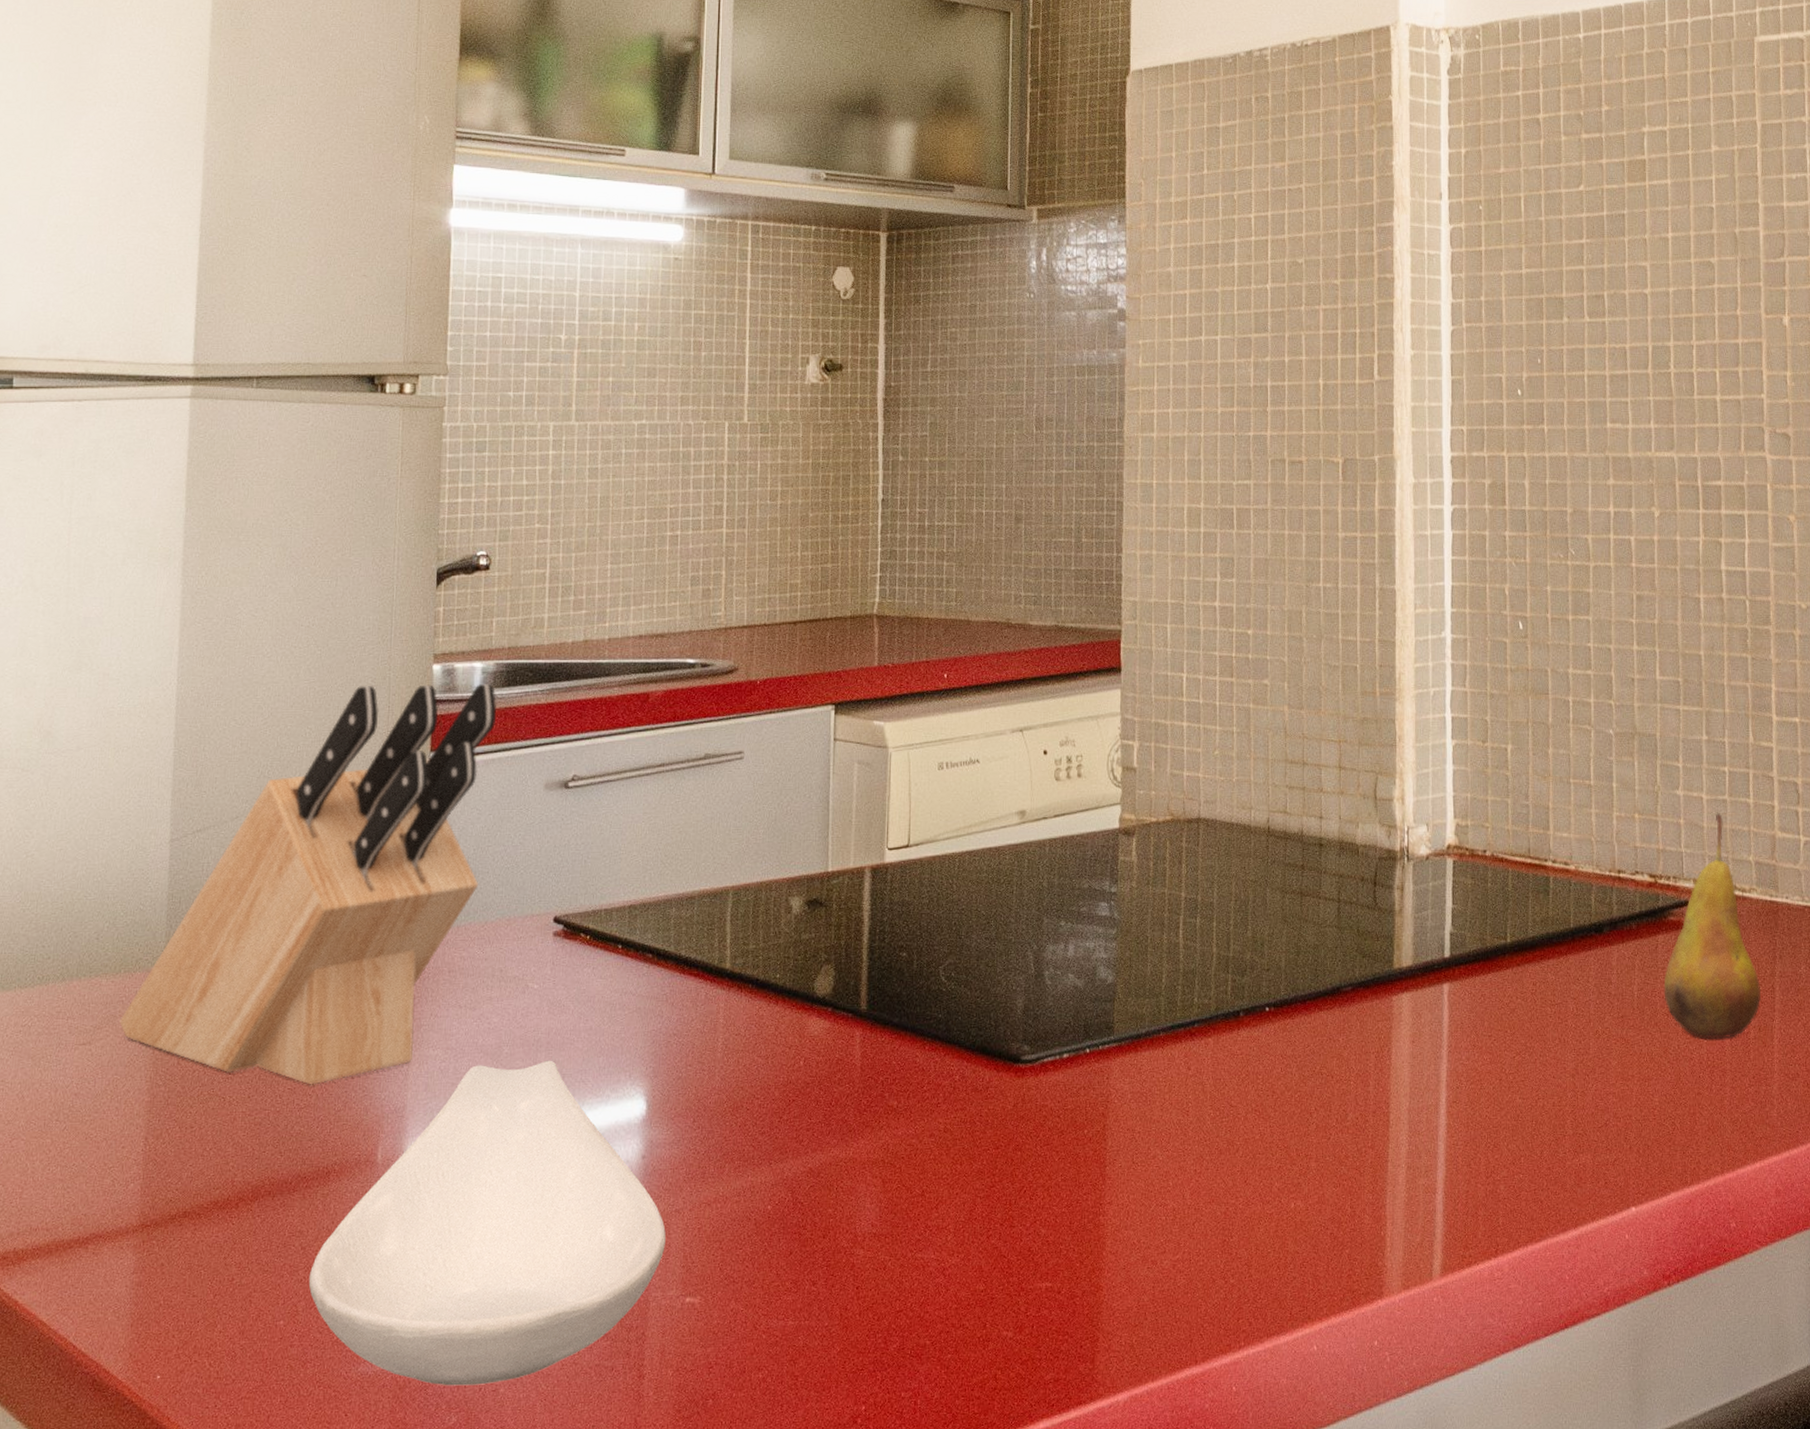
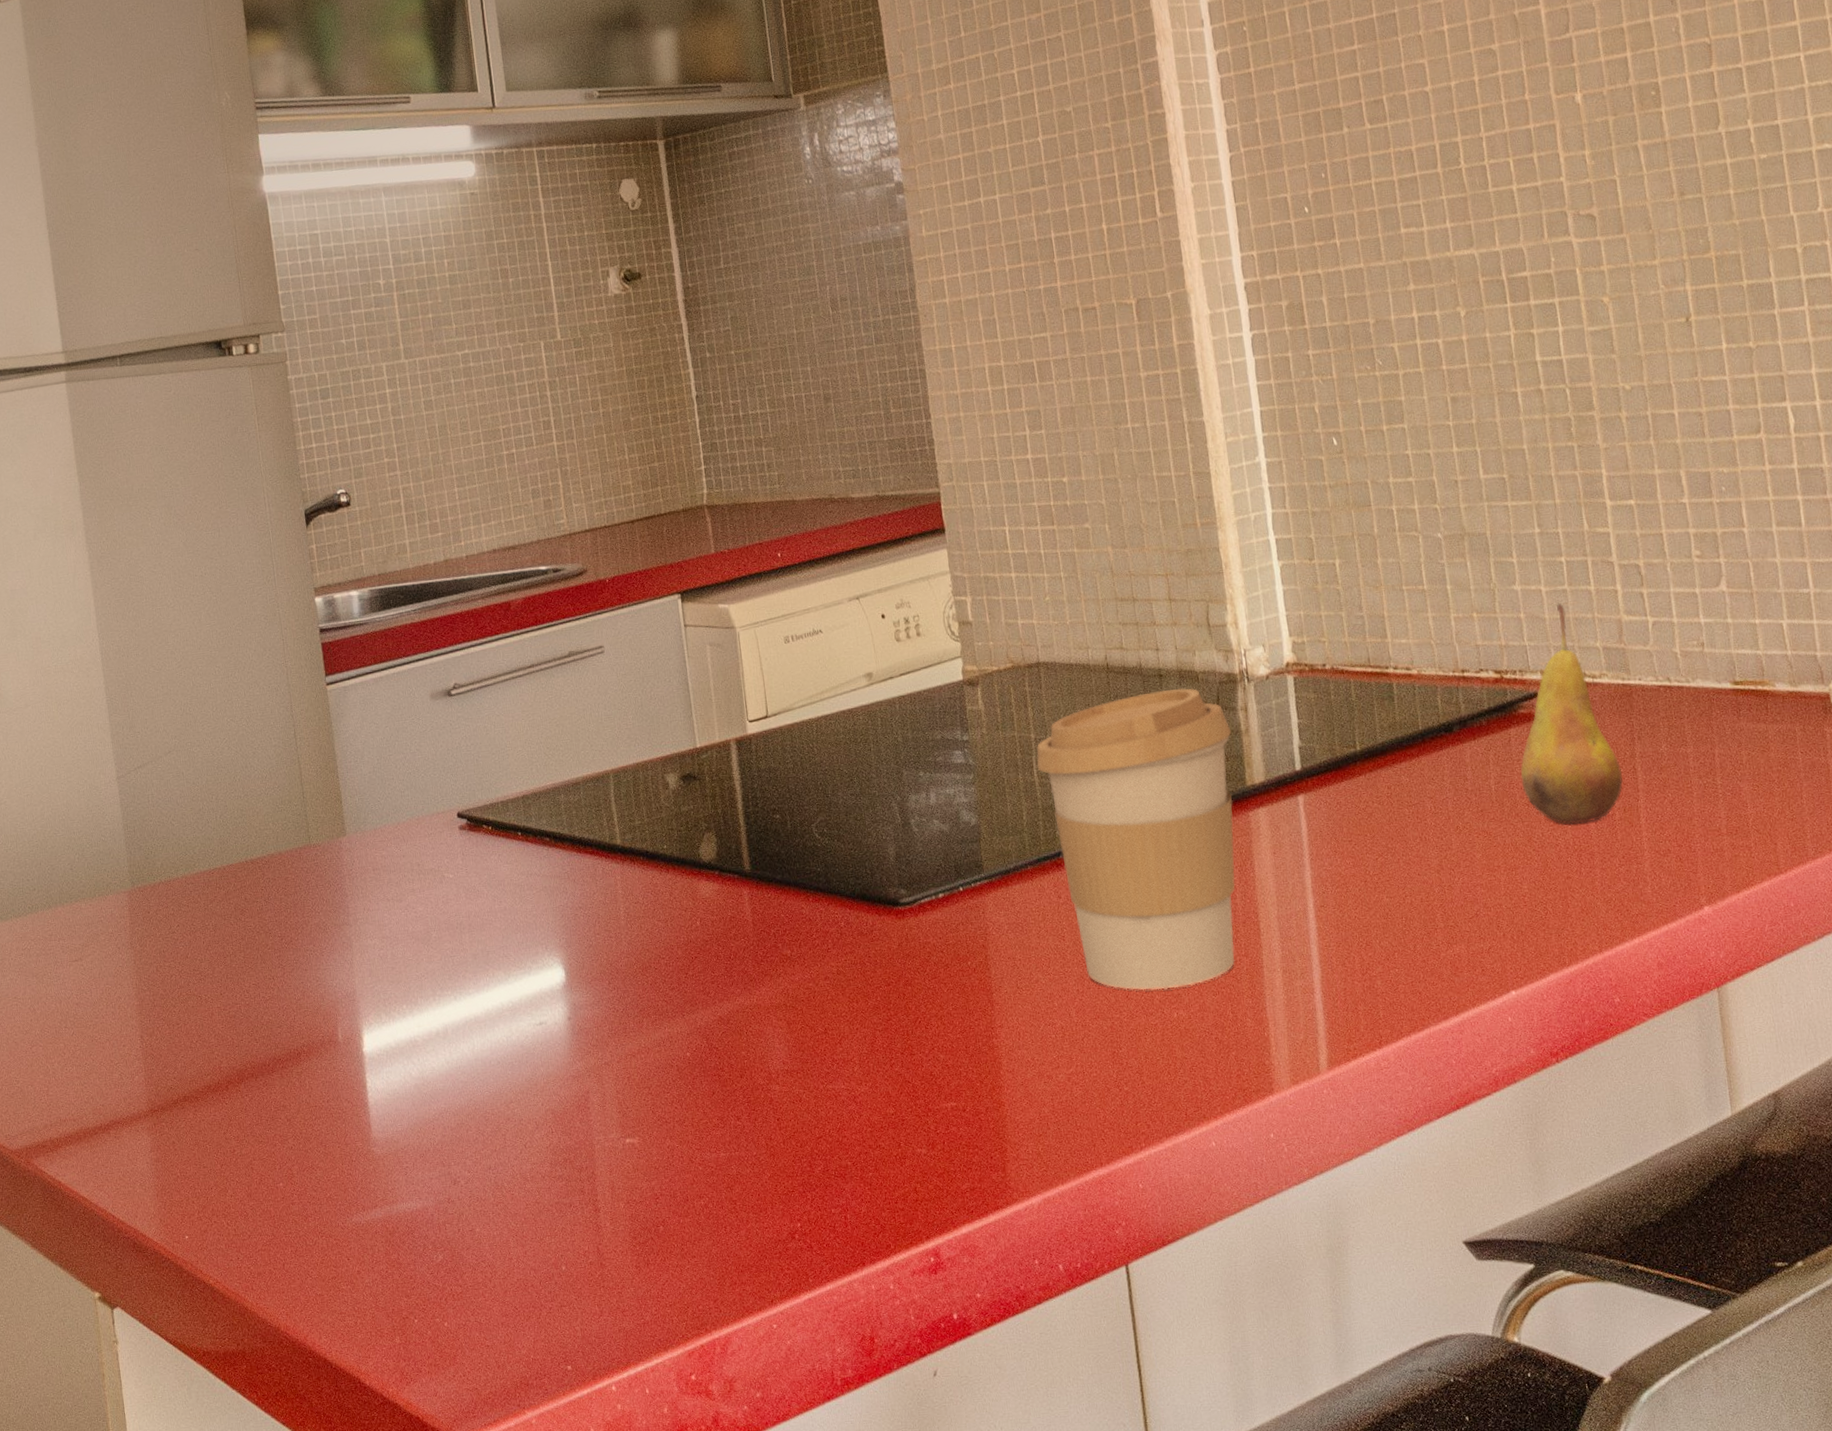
knife block: present [119,684,496,1085] -> none [102,609,387,980]
spoon rest: present [308,1060,666,1386] -> none [297,940,601,1229]
coffee cup: none [1183,860,1385,1177] -> present [1036,688,1236,991]

